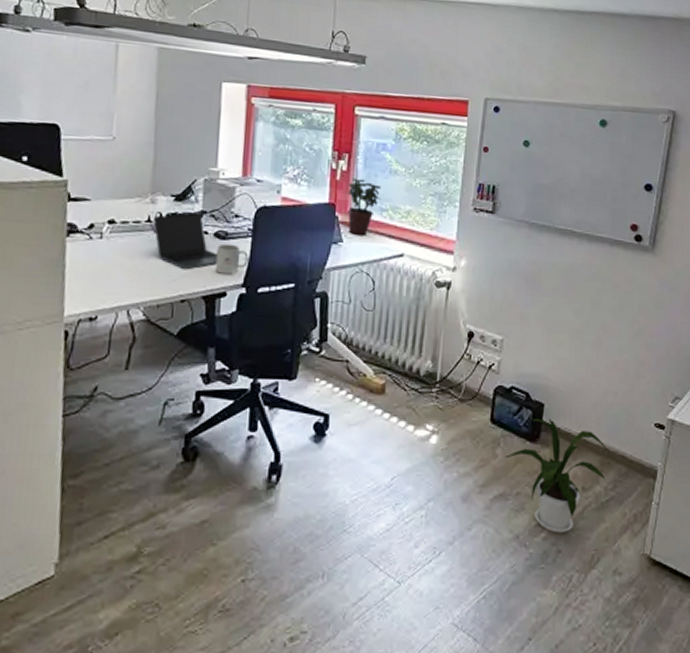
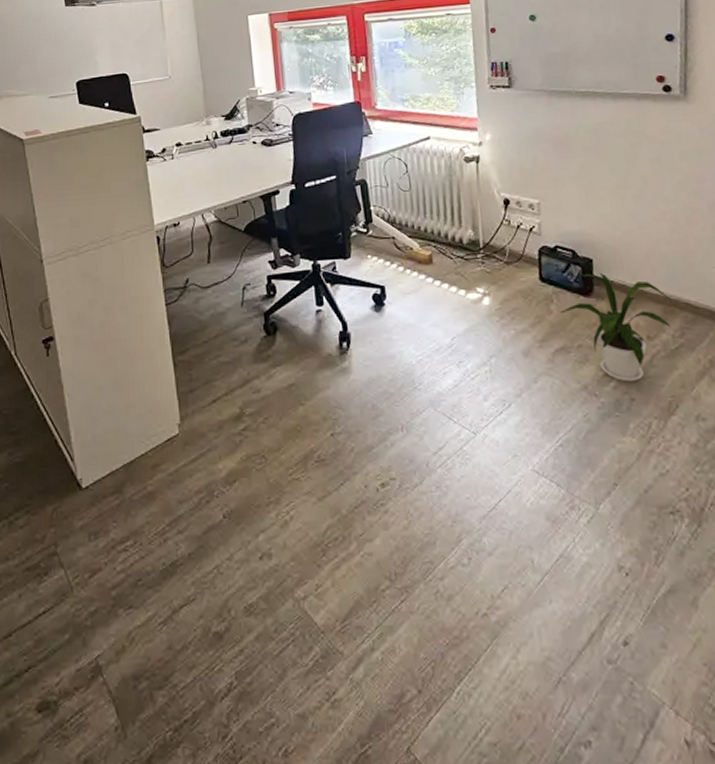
laptop: present [153,212,218,269] -> none [210,127,268,175]
mug: present [215,243,249,275] -> none [265,149,293,175]
potted plant: present [347,178,382,236] -> none [369,76,401,127]

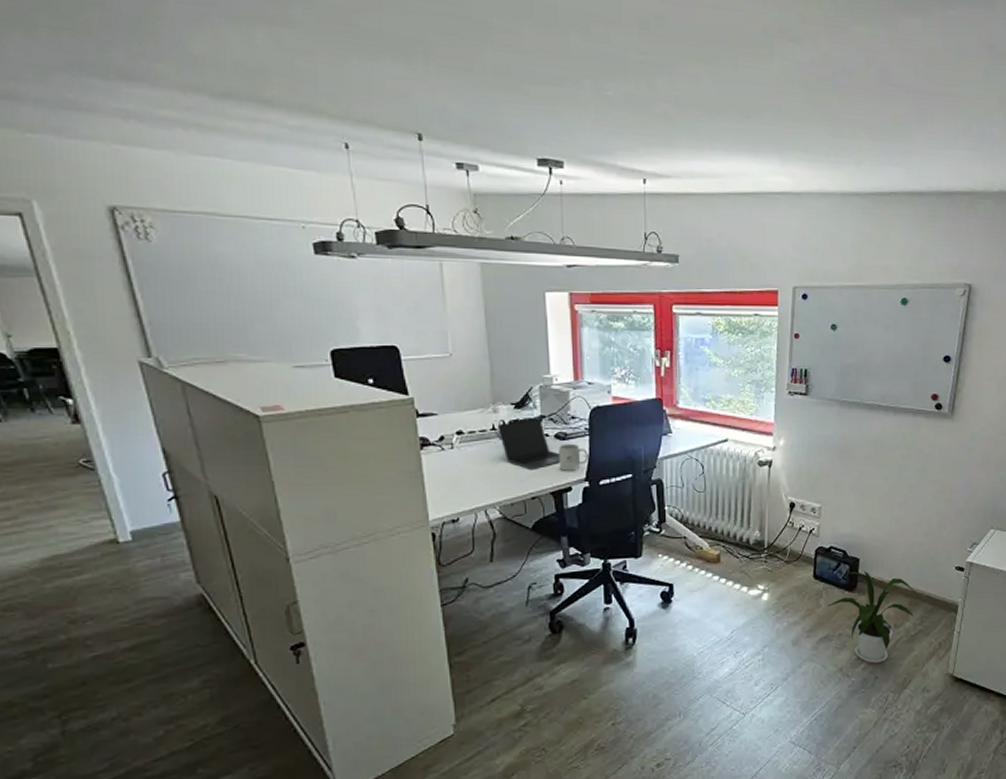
laptop: none [210,127,268,175] -> present [497,418,560,469]
mug: none [265,149,293,175] -> present [558,443,588,471]

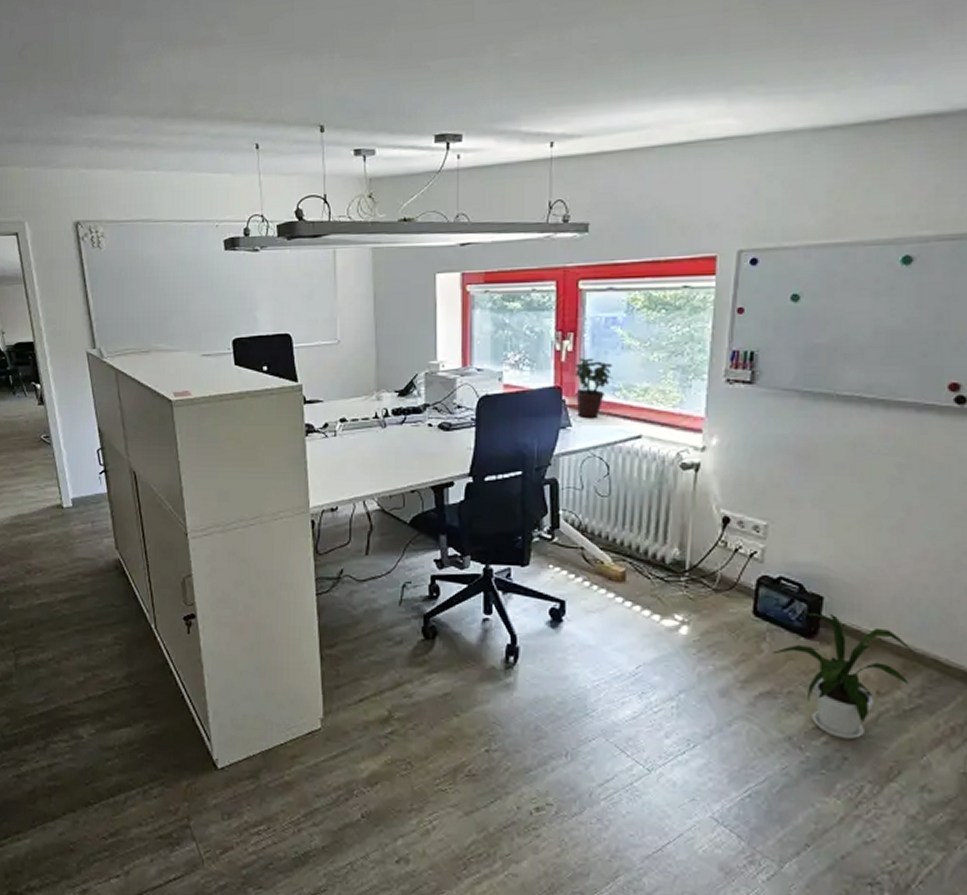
laptop: present [497,418,560,469] -> none [380,406,443,461]
mug: present [558,443,588,471] -> none [441,434,473,464]
potted plant: none [672,373,704,426] -> present [574,358,613,419]

